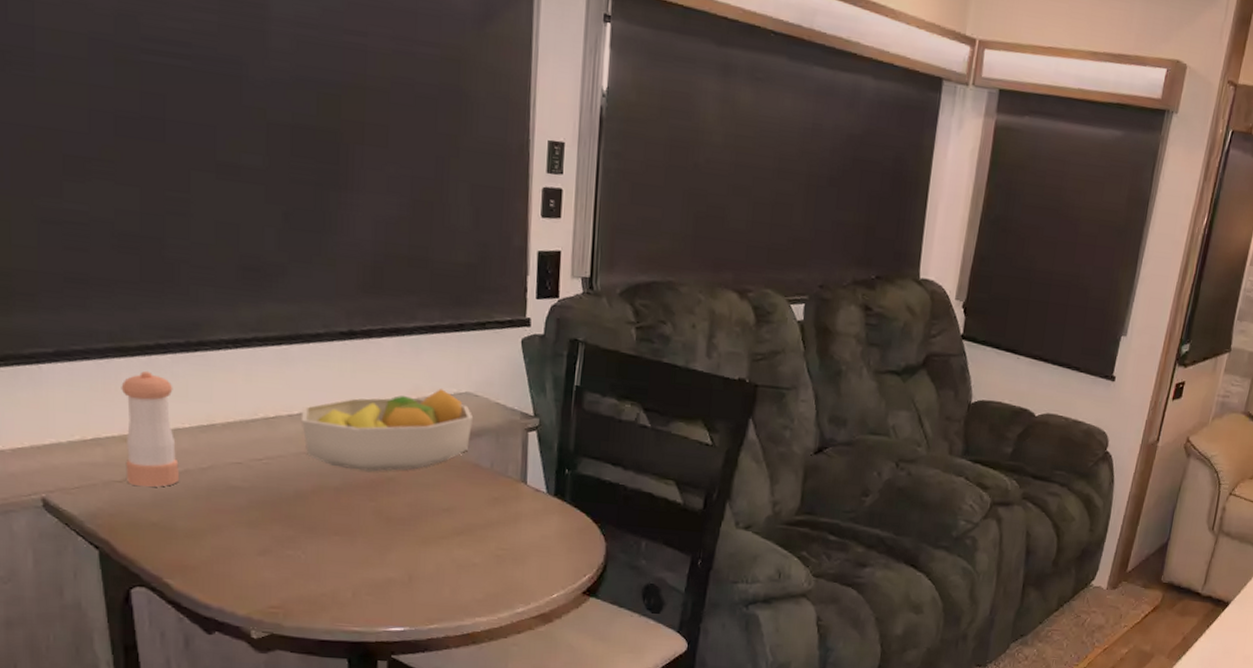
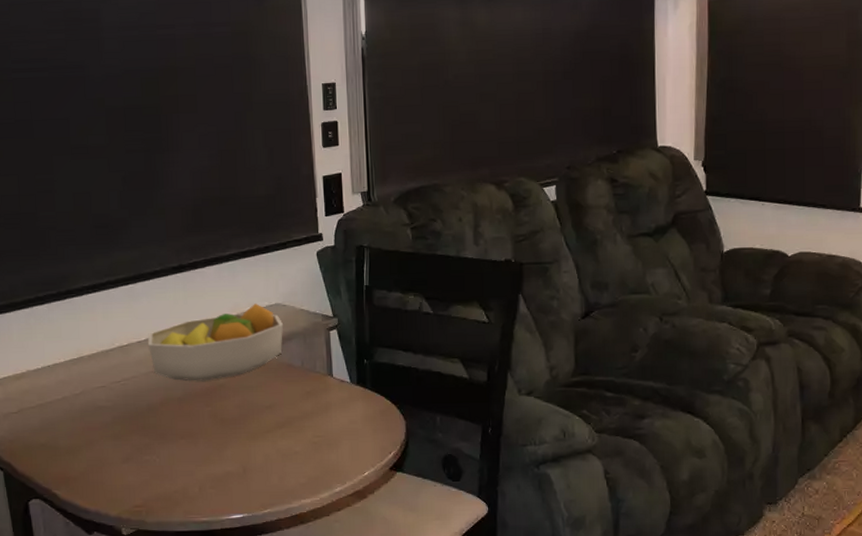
pepper shaker: present [121,370,180,488] -> none [12,319,60,415]

